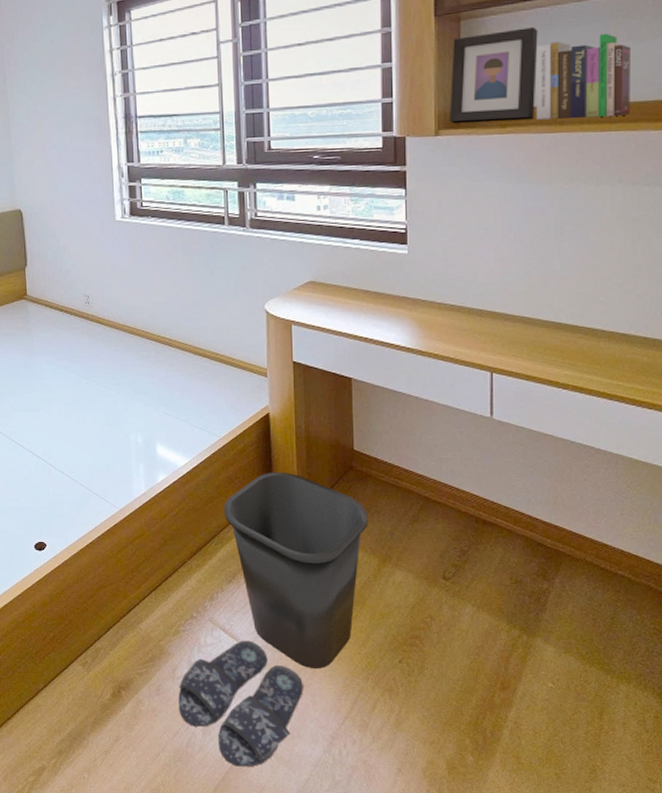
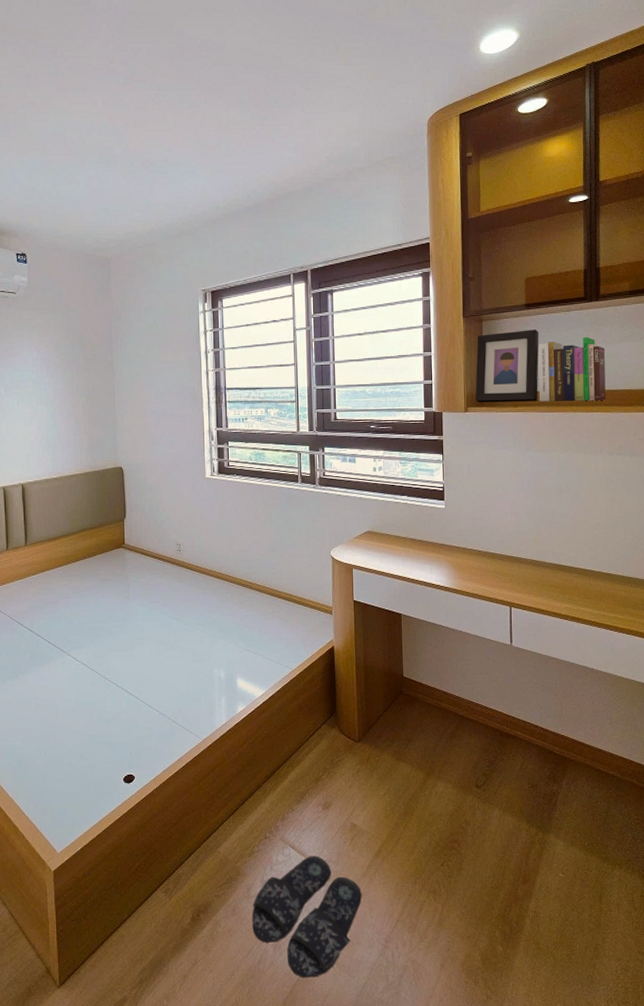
waste bin: present [223,472,368,670] -> none [294,698,415,878]

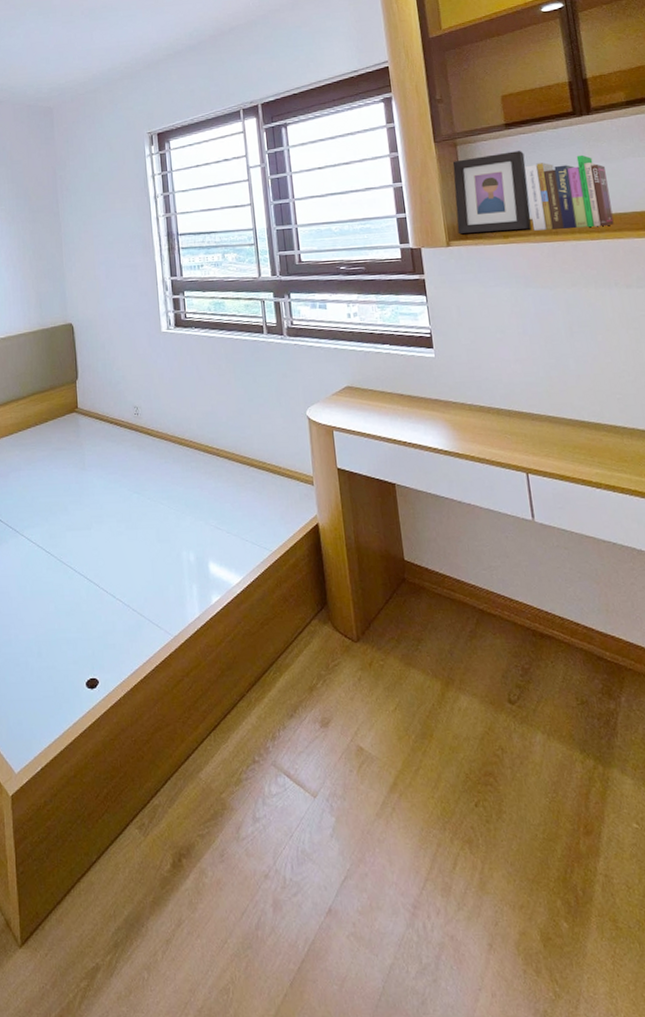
slippers: present [252,855,362,978] -> none [244,787,378,952]

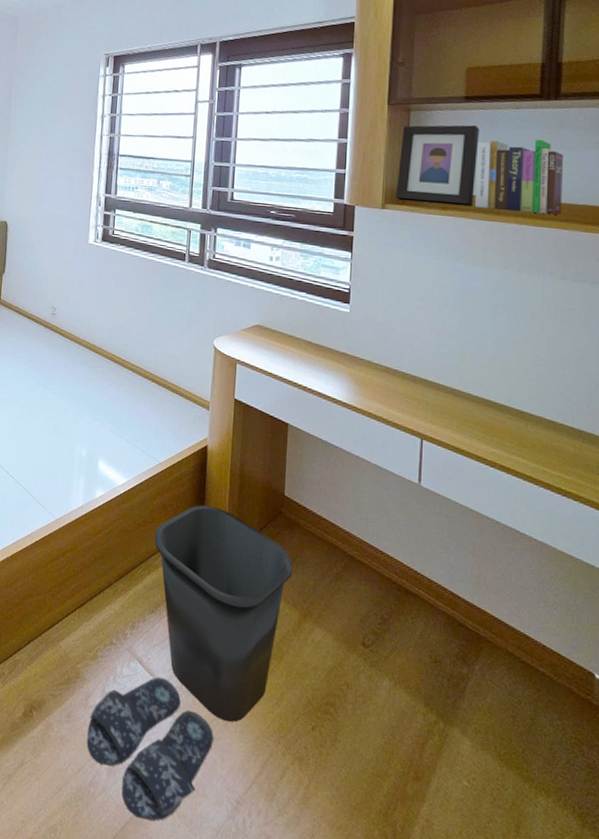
slippers: none [244,787,378,952] -> present [86,677,213,822]
waste bin: none [280,587,427,820] -> present [154,504,293,723]

